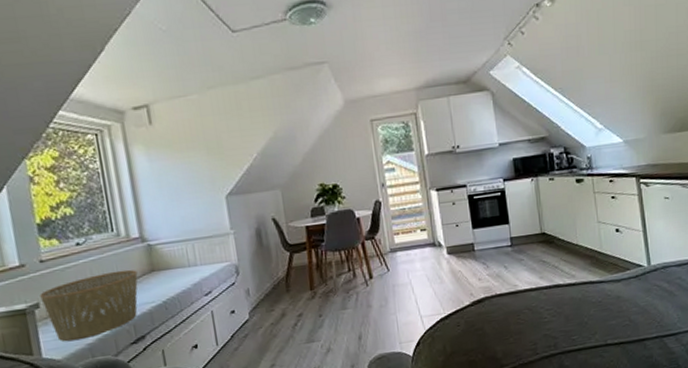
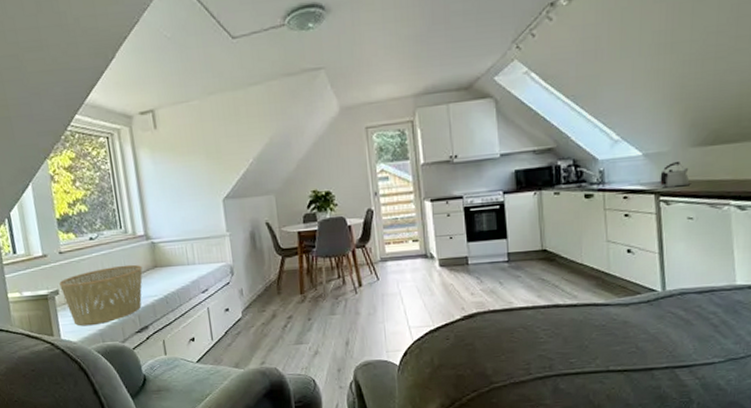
kettle: none [639,147,664,171] -> present [660,162,690,188]

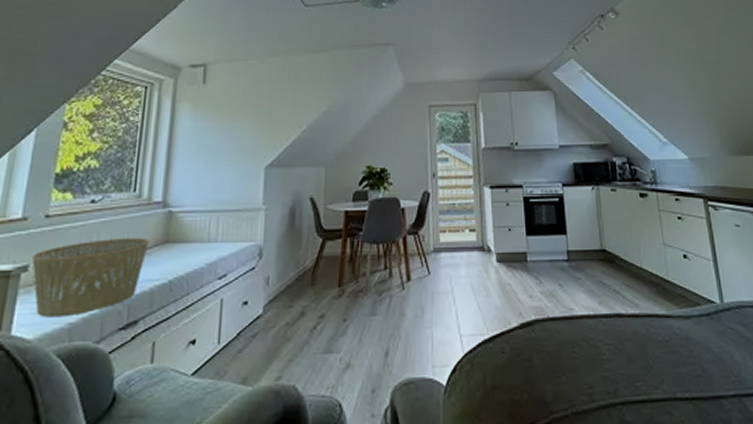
kettle: present [660,162,690,188] -> none [706,169,733,193]

